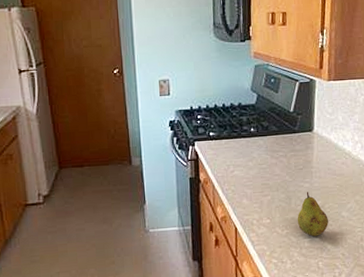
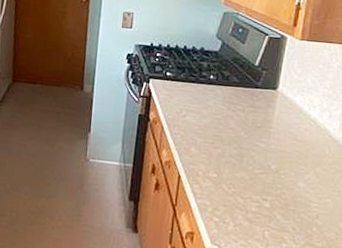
fruit: present [297,191,328,237] -> none [246,152,282,203]

